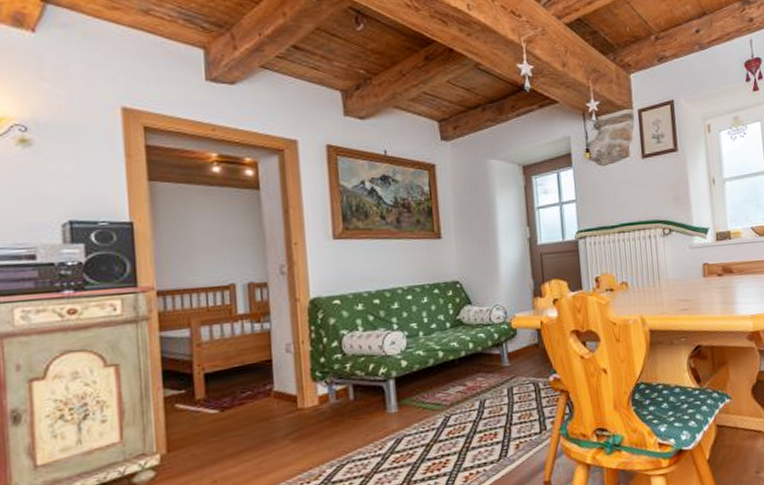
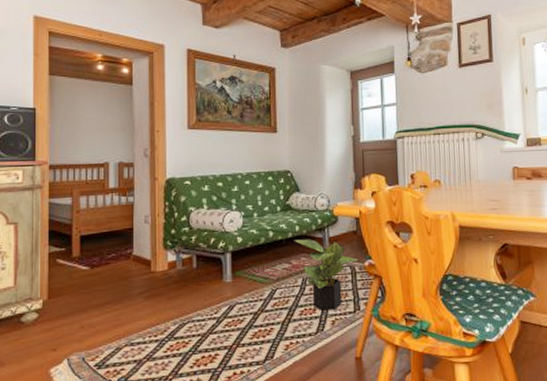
potted plant: none [467,355,542,435] -> present [294,238,359,311]

